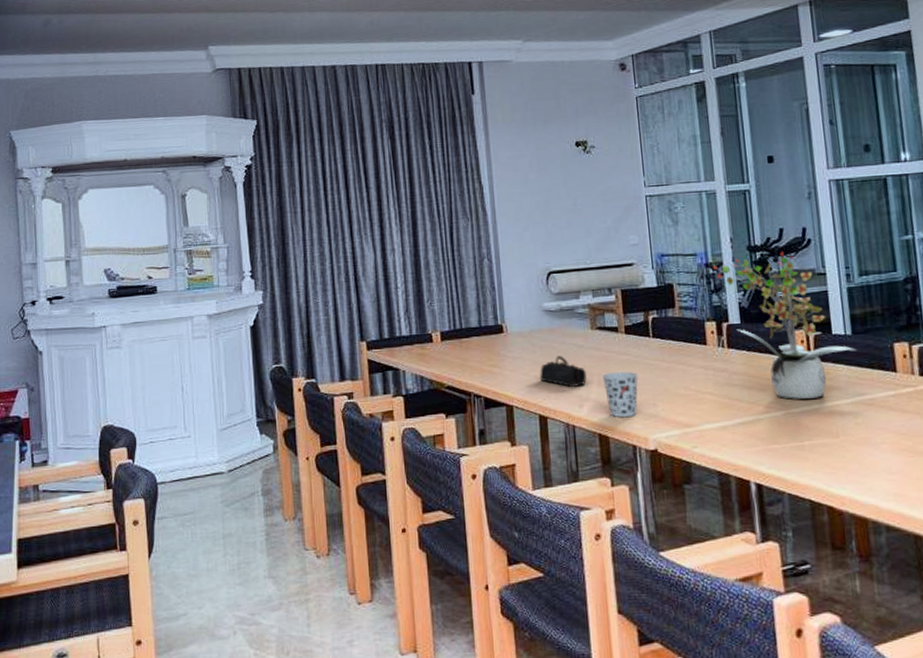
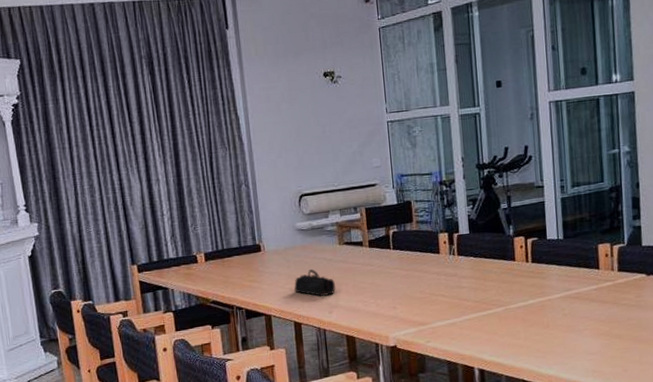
cup: present [602,371,638,417] -> none [349,280,380,320]
potted plant: present [712,251,857,399] -> none [445,167,567,297]

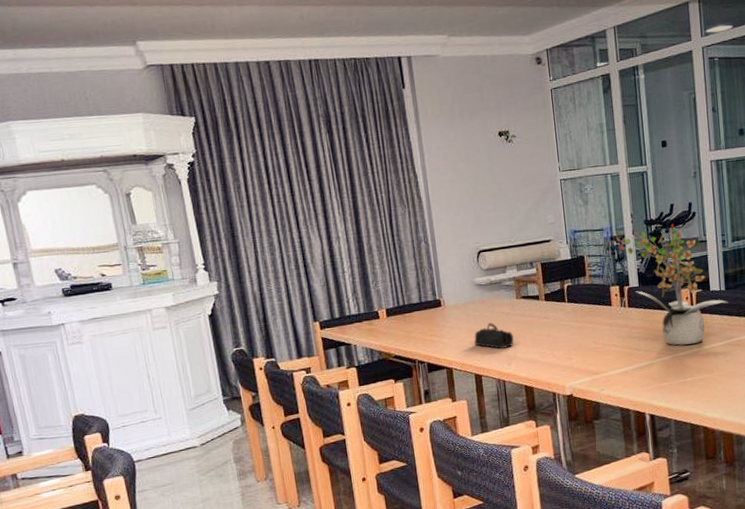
potted plant: none [445,167,567,297] -> present [616,223,729,346]

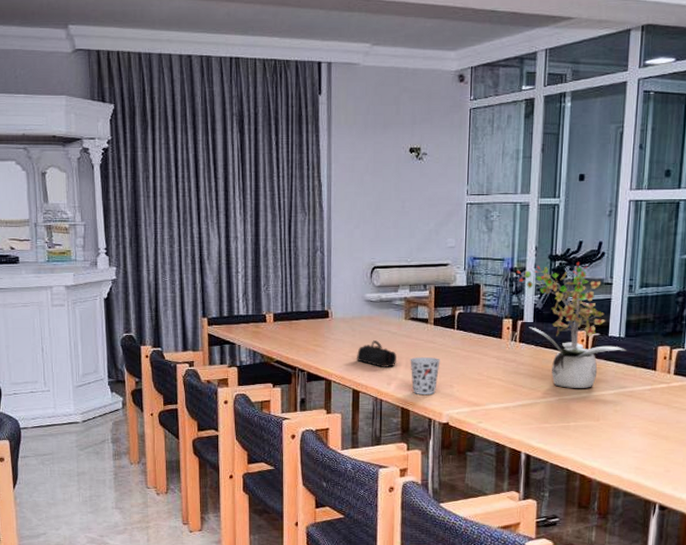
cup: none [527,332,556,371] -> present [410,356,441,394]

